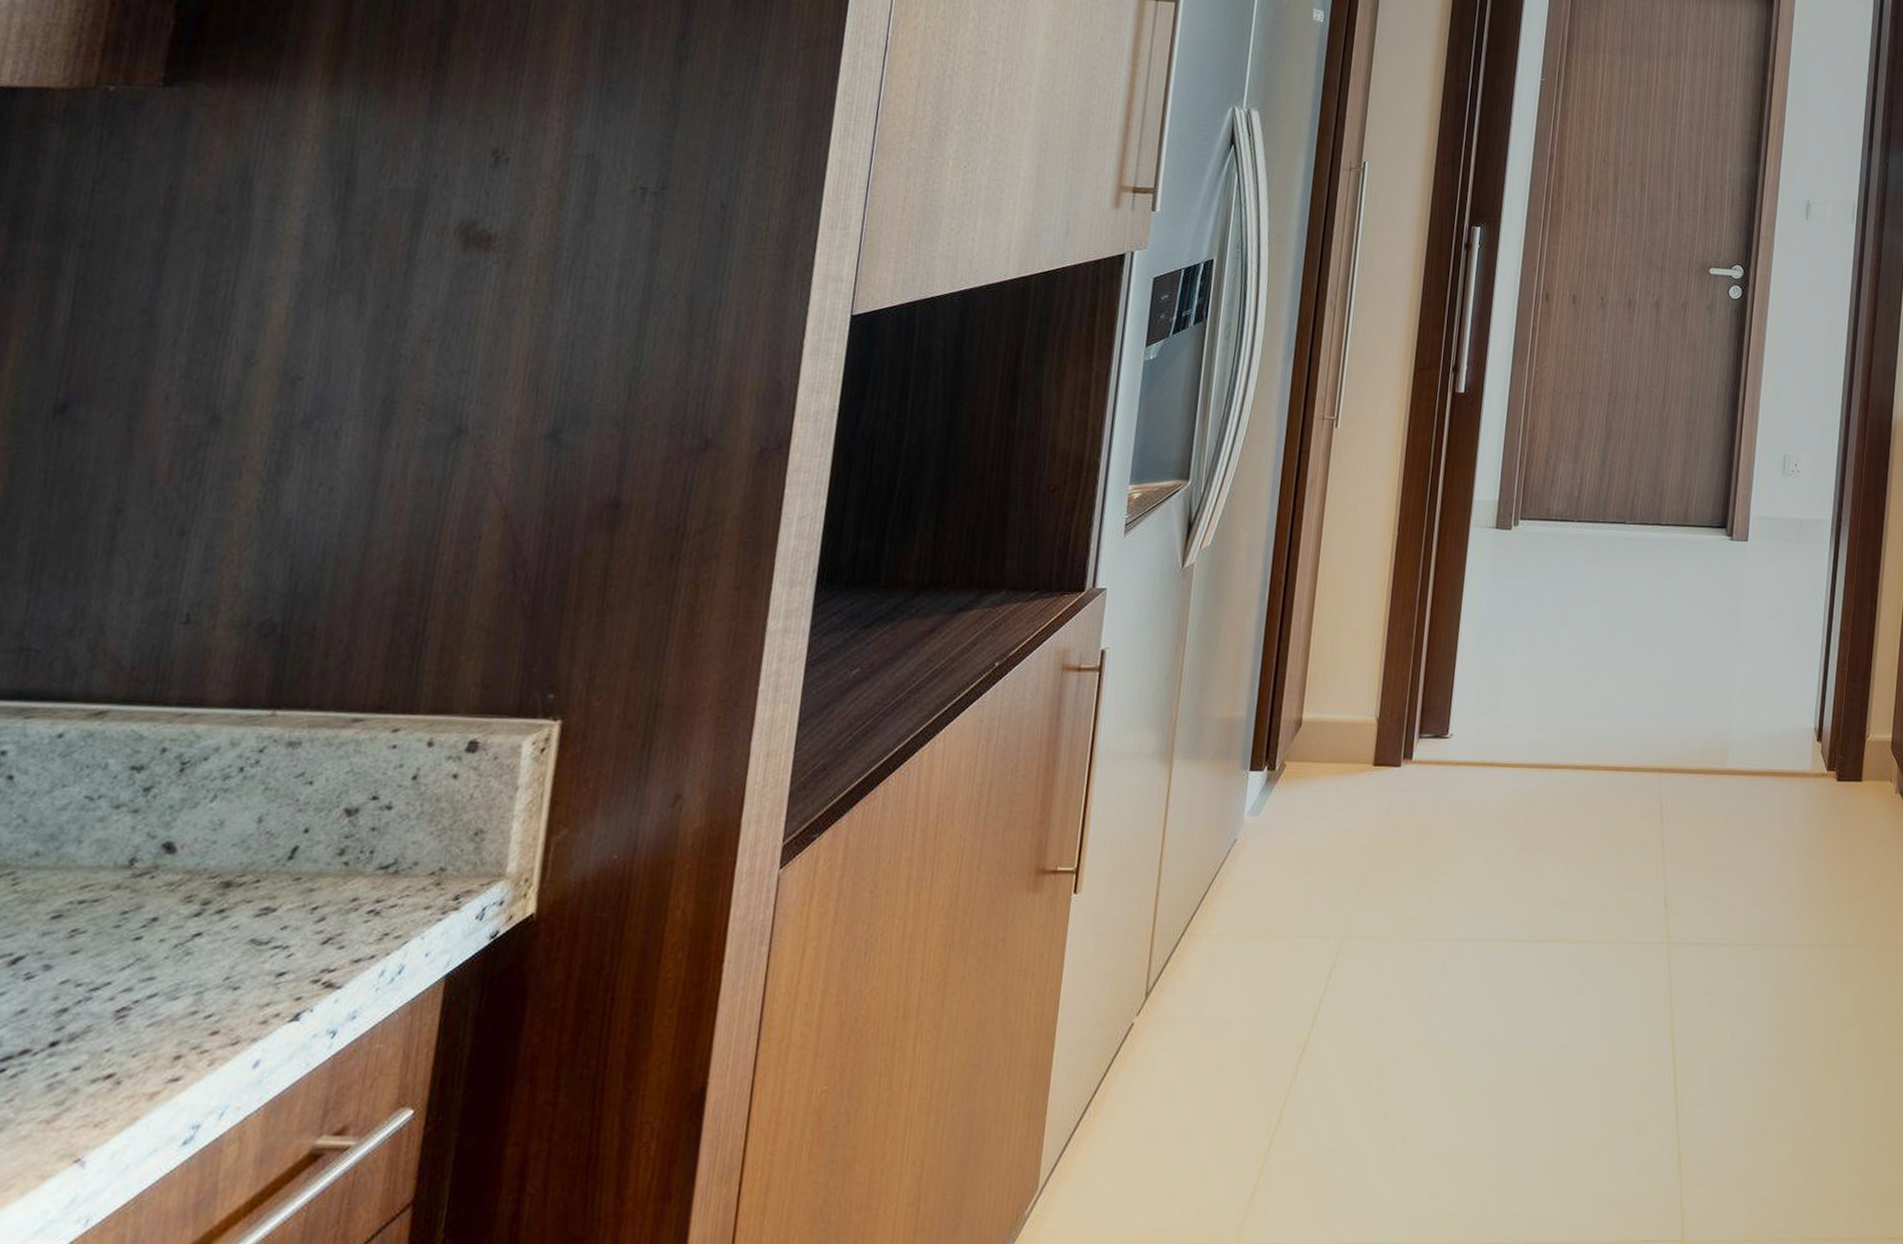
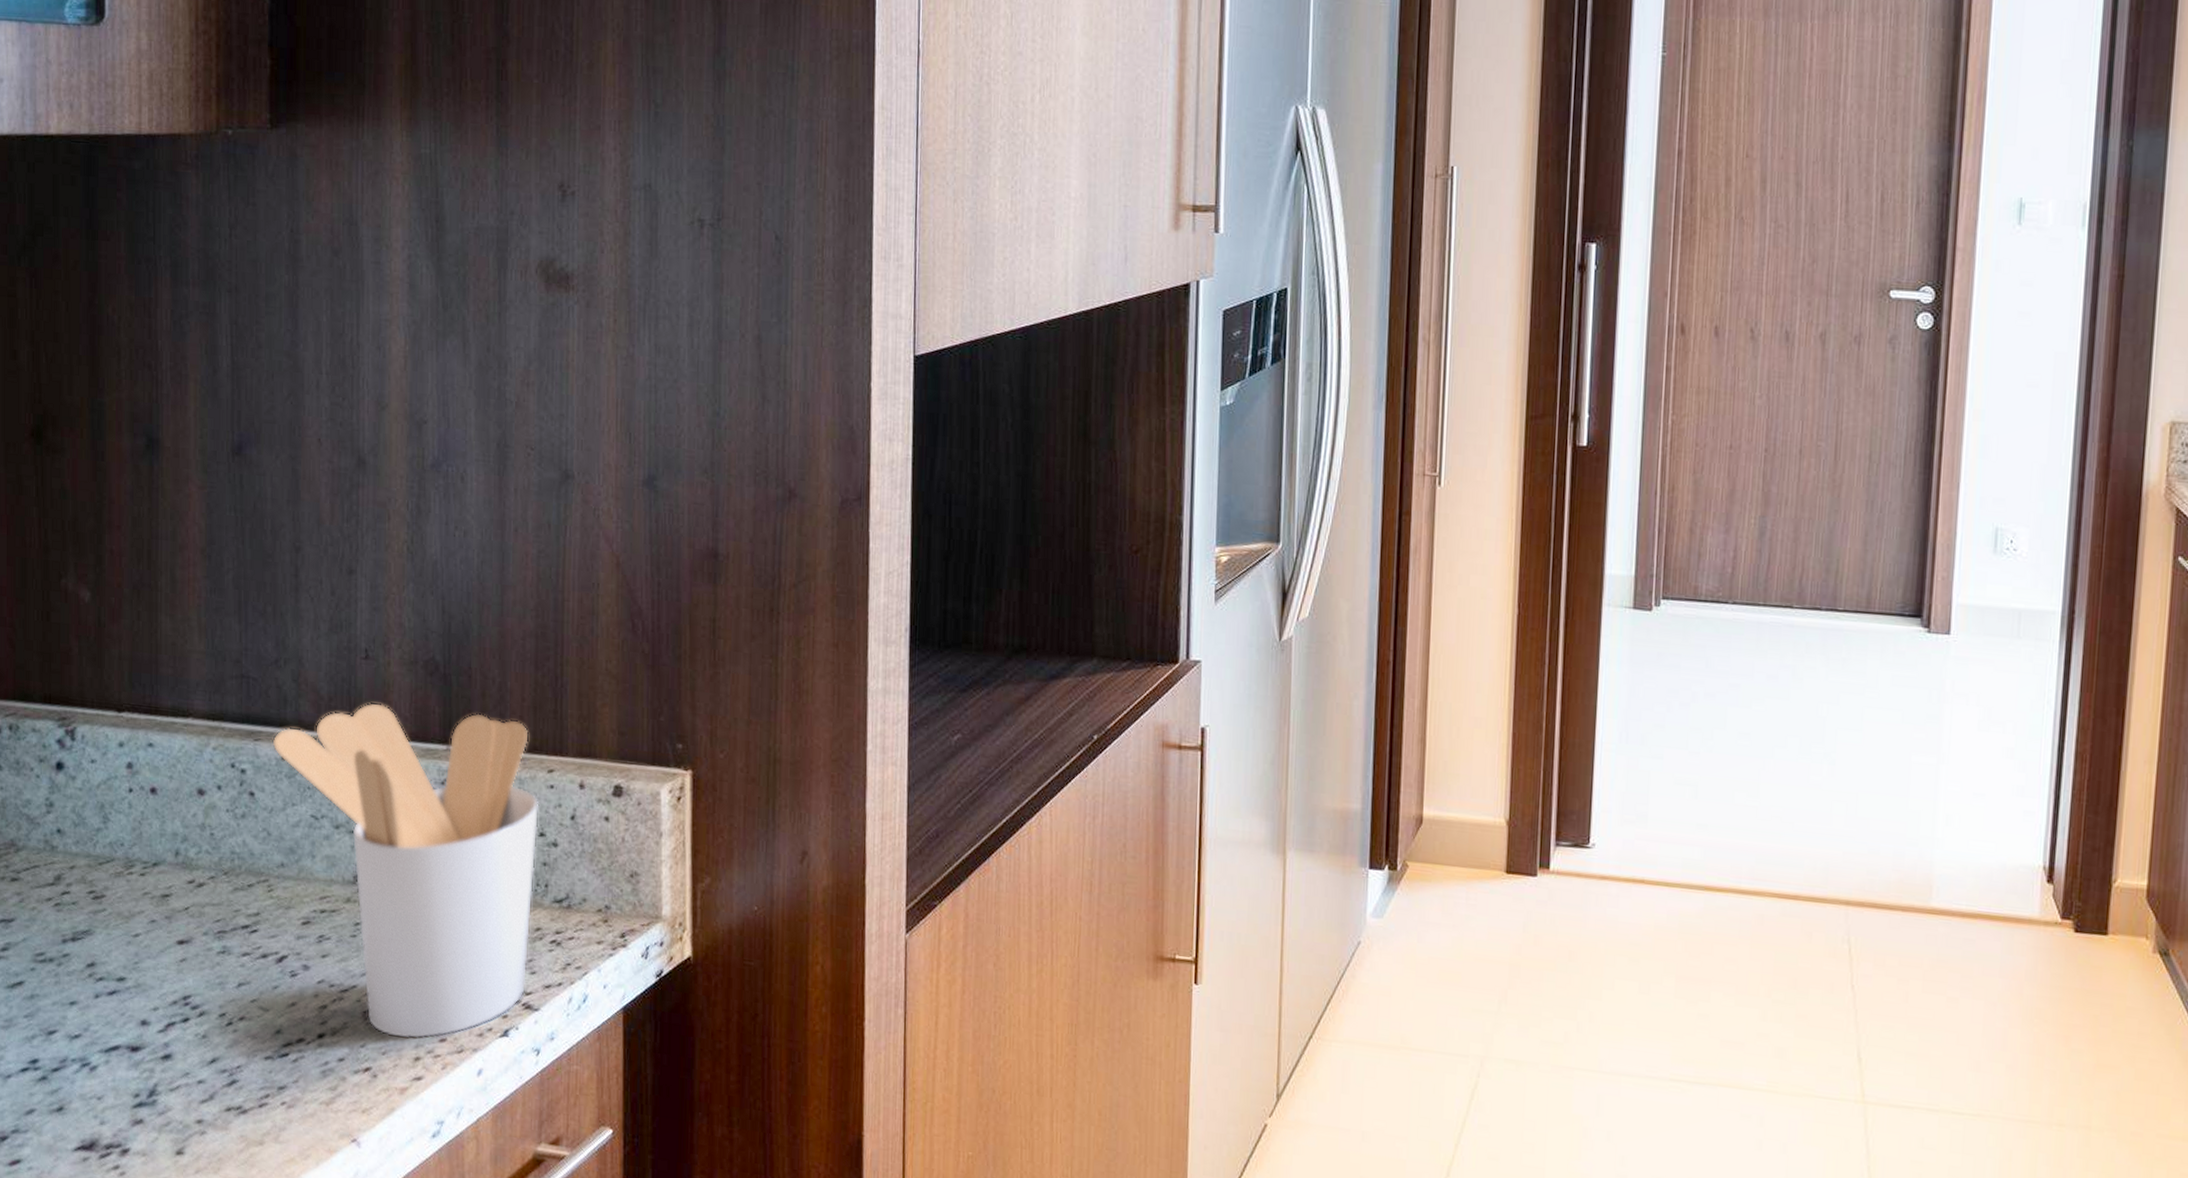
utensil holder: none [48,670,377,1037] -> present [272,702,540,1039]

